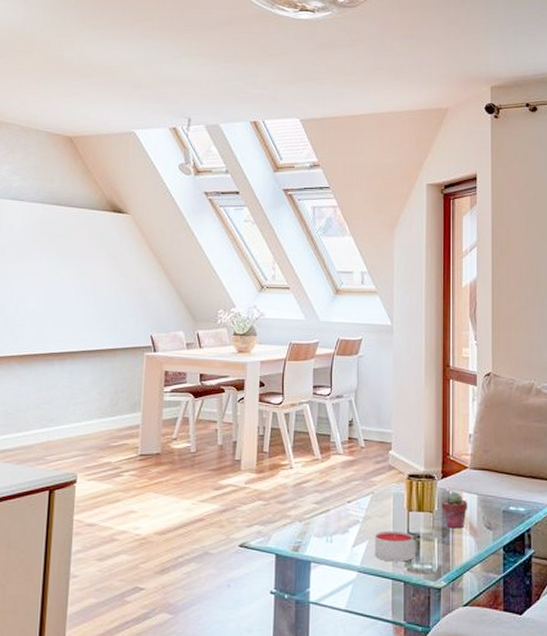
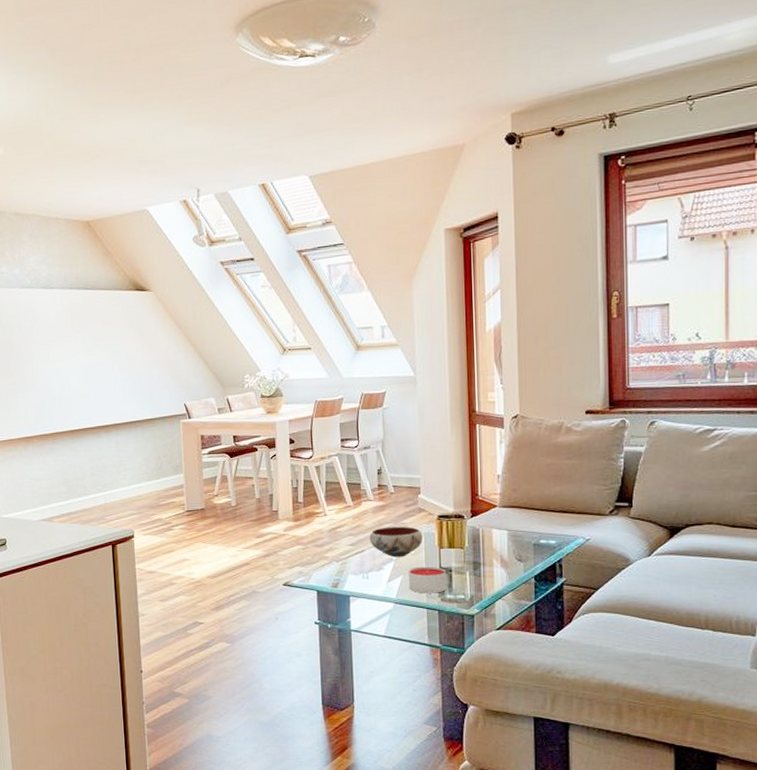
bowl: none [336,484,391,519] -> present [369,526,423,558]
potted succulent: present [441,491,468,529] -> none [472,528,499,562]

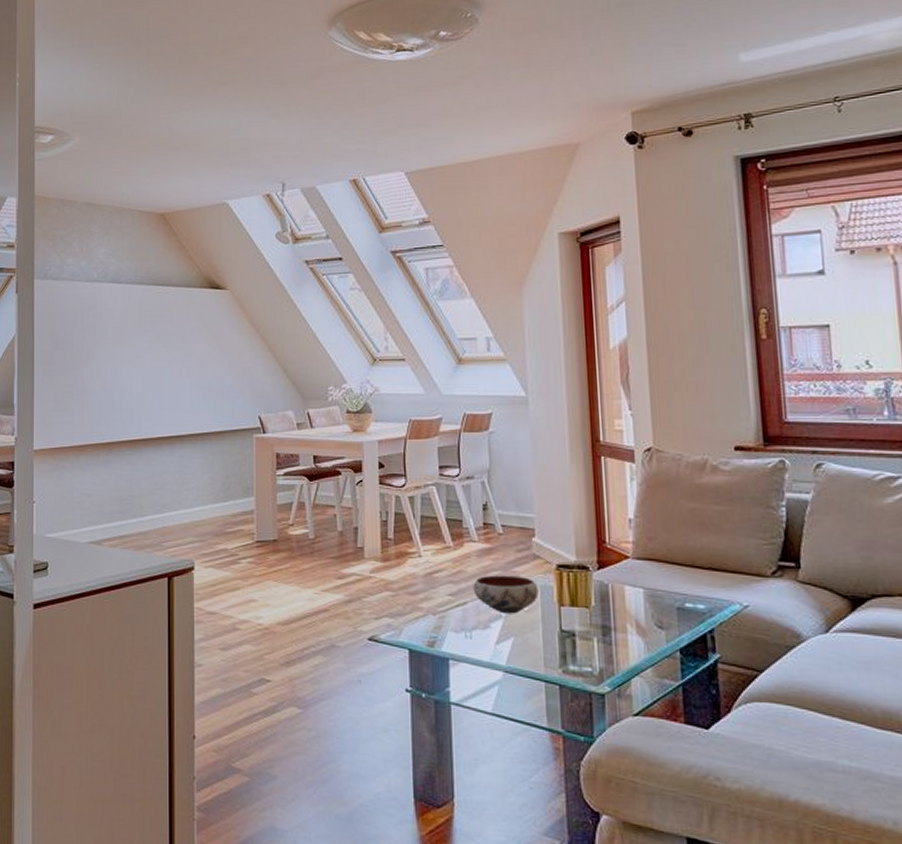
candle: present [408,566,447,594] -> none [520,627,570,663]

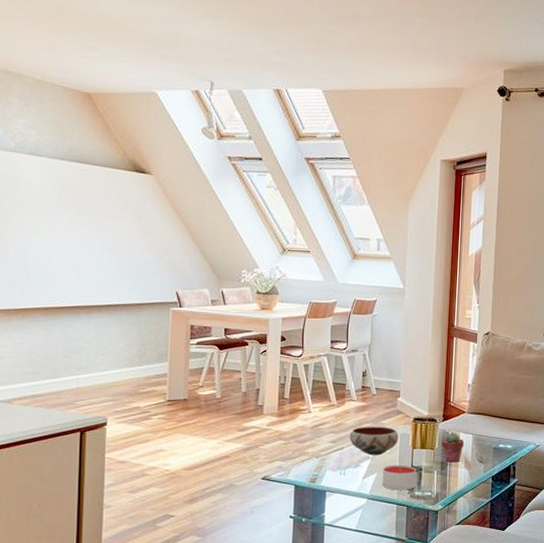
candle: none [520,627,570,663] -> present [382,465,417,490]
potted succulent: none [599,584,633,627] -> present [441,432,465,463]

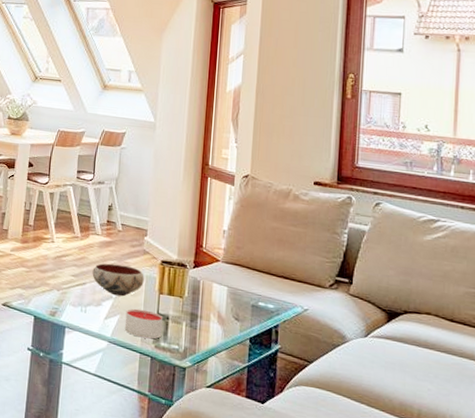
potted succulent: present [441,432,465,463] -> none [191,281,218,316]

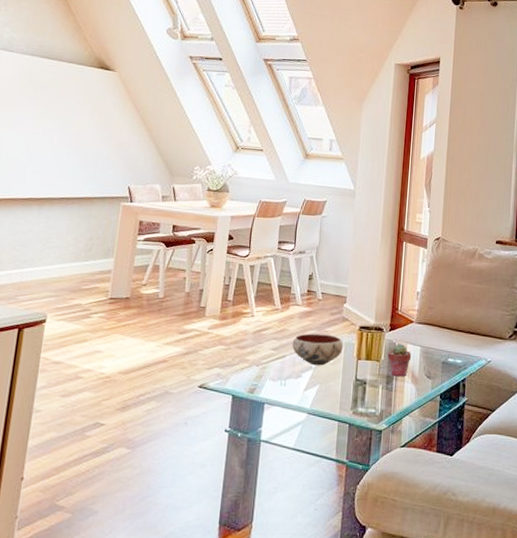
candle: present [124,309,163,339] -> none [323,377,361,406]
potted succulent: none [191,281,218,316] -> present [387,343,412,377]

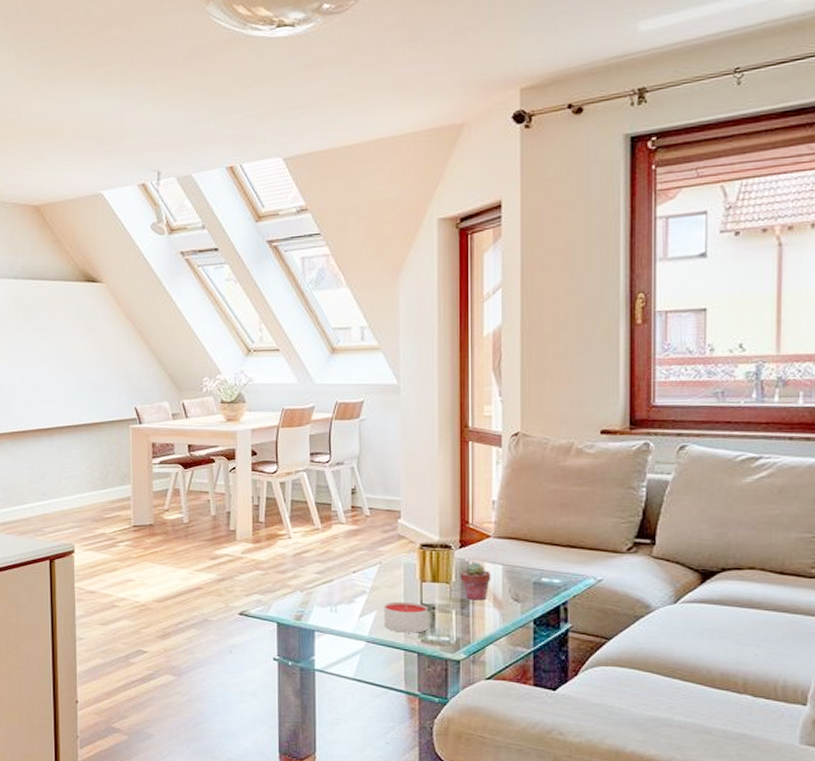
bowl: present [292,333,343,366] -> none [340,554,402,590]
candle: none [323,377,361,406] -> present [383,601,429,633]

